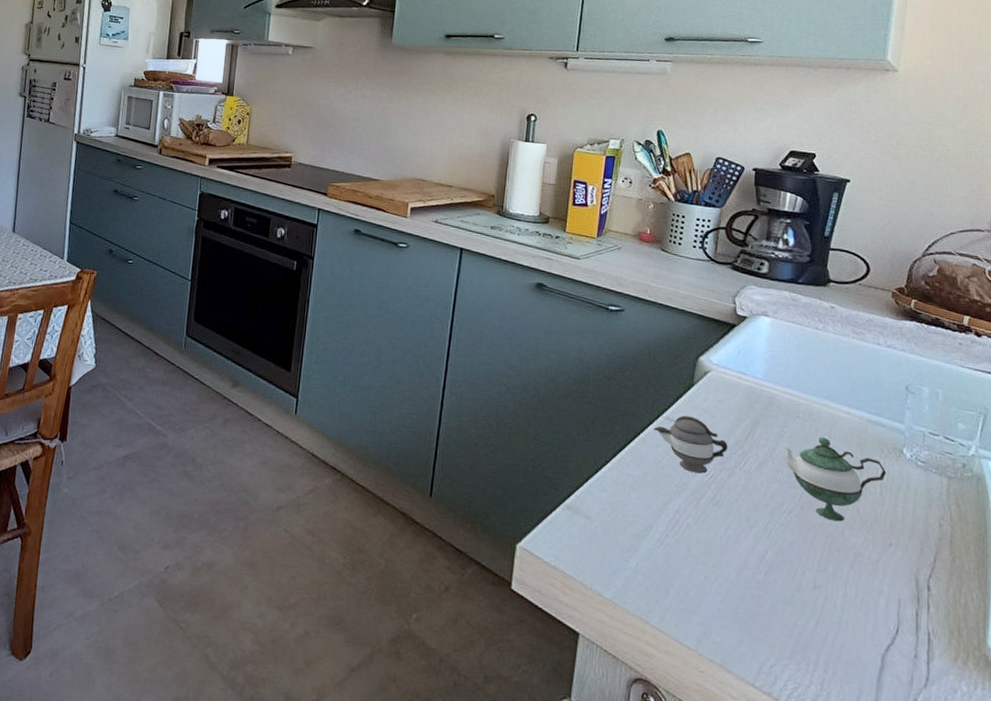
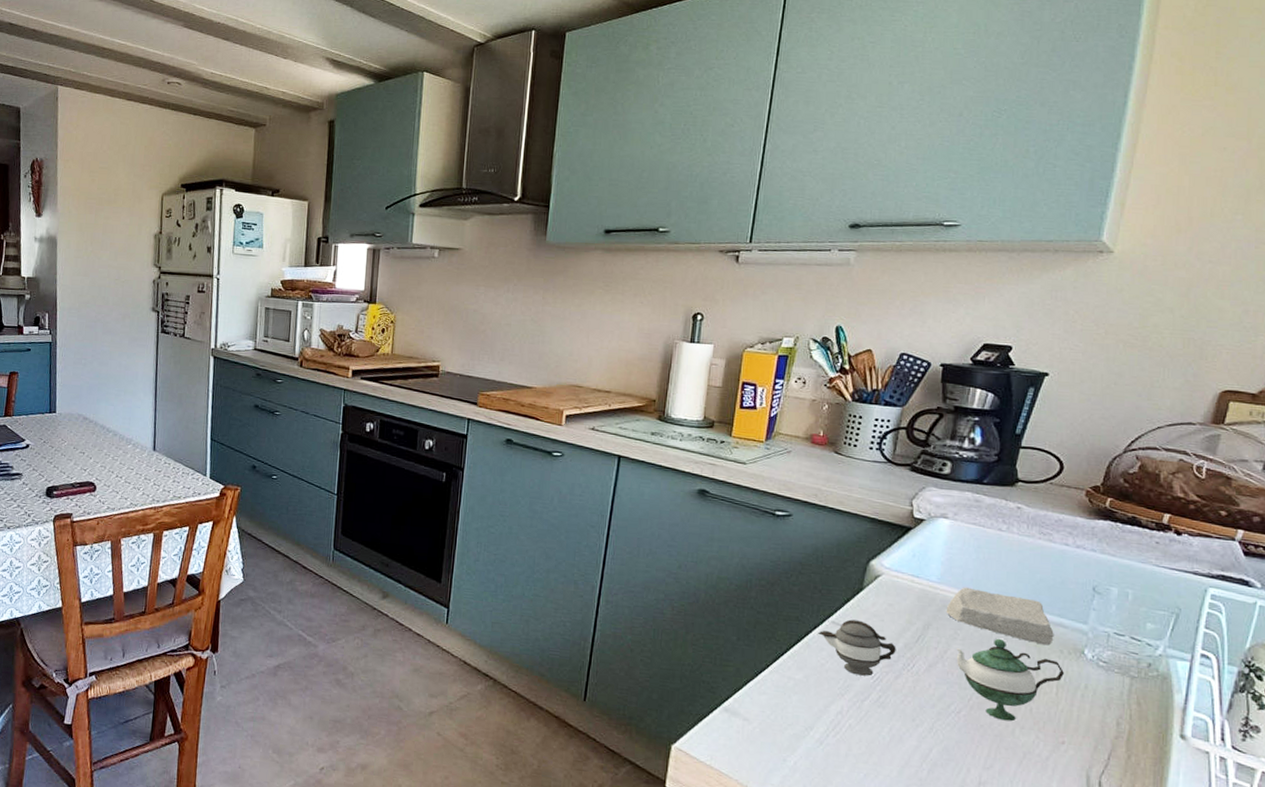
soap bar: none [772,384,874,445] -> present [946,587,1054,646]

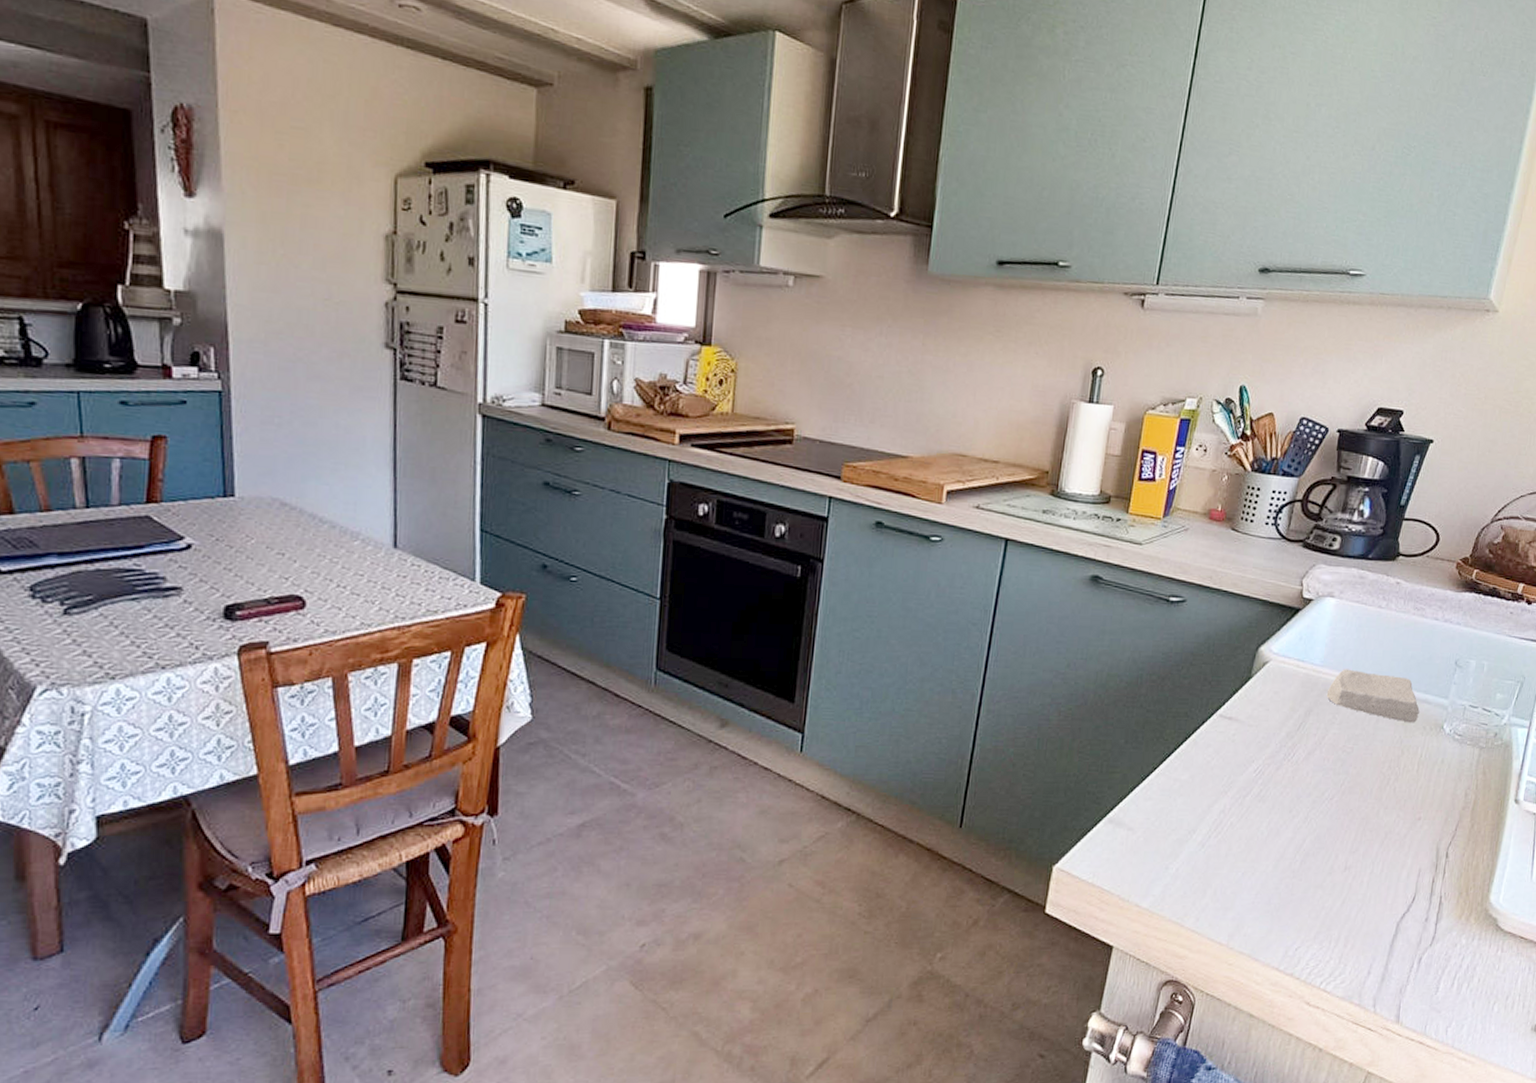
teapot: present [818,619,1064,722] -> none [1205,711,1425,803]

